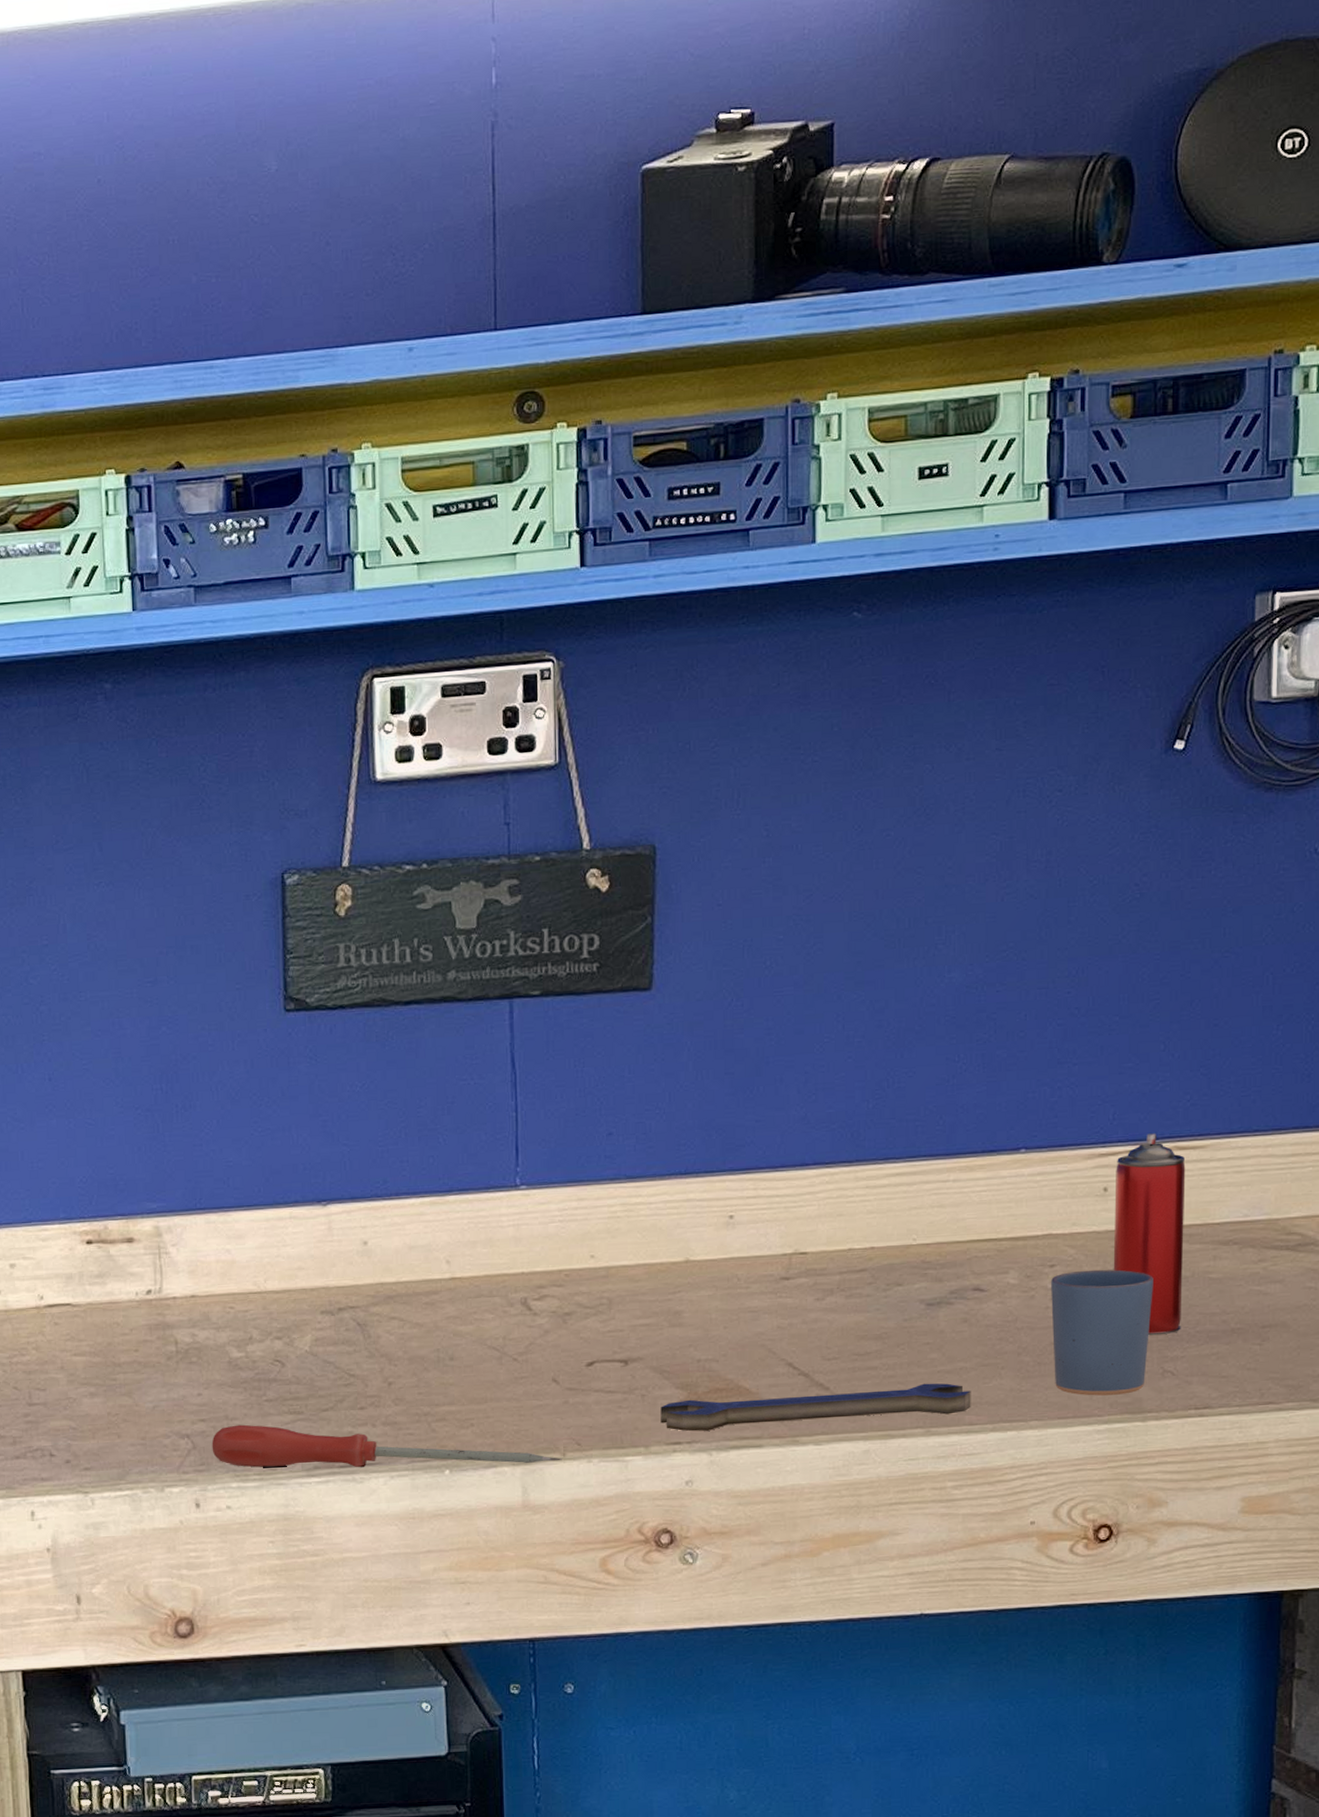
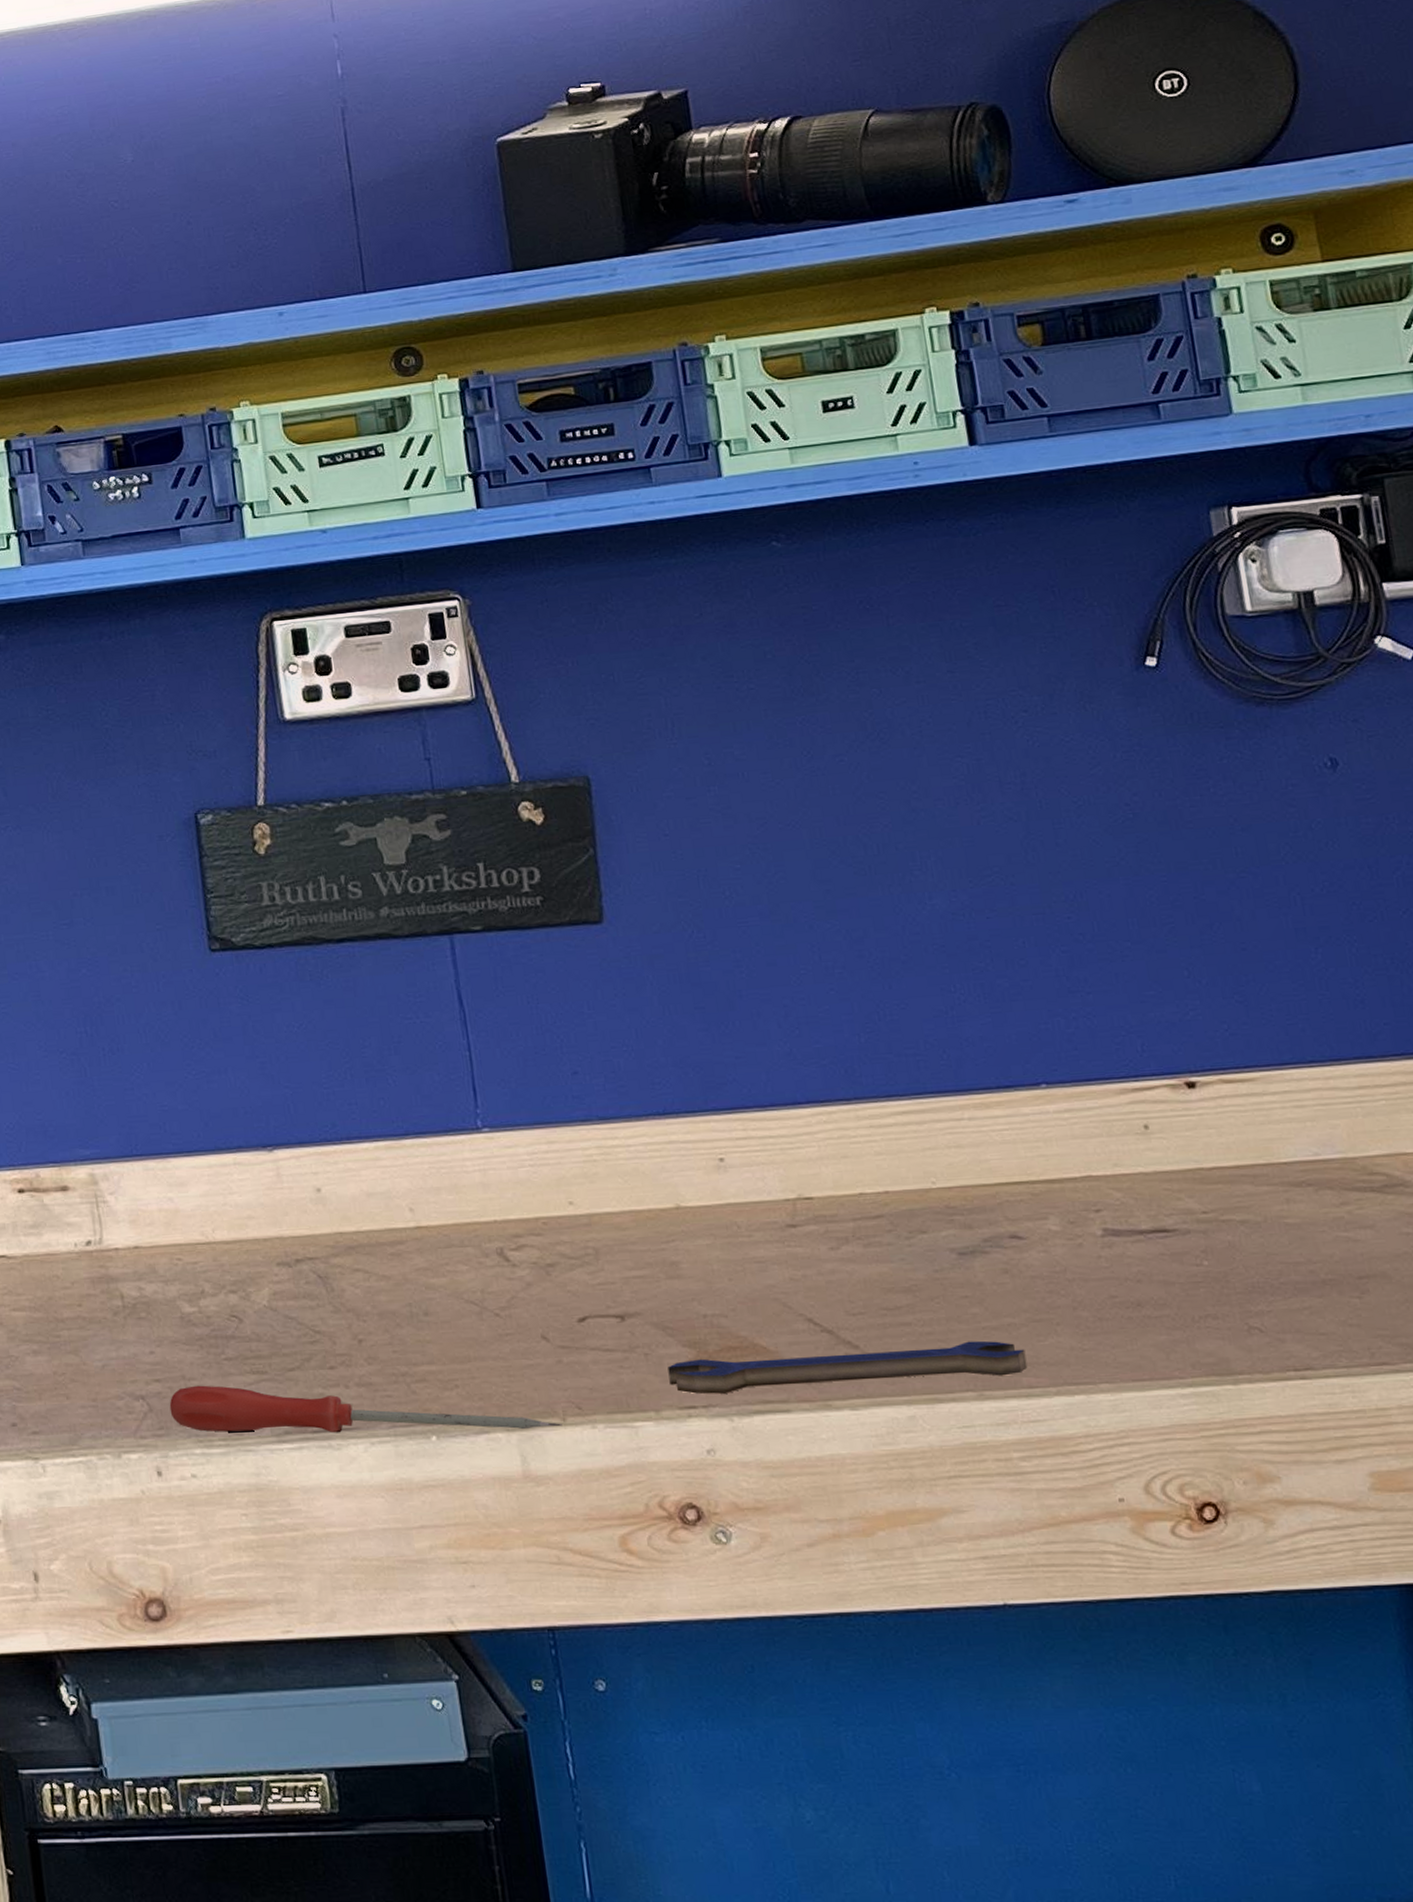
mug: present [1051,1269,1153,1396] -> none [1099,1214,1229,1356]
aerosol can: present [1113,1133,1186,1336] -> none [1154,1065,1262,1288]

